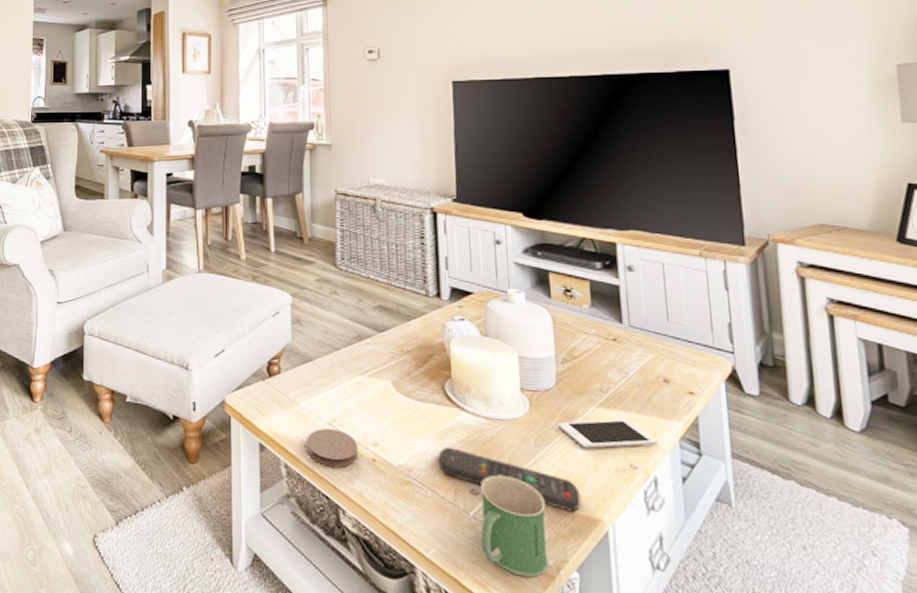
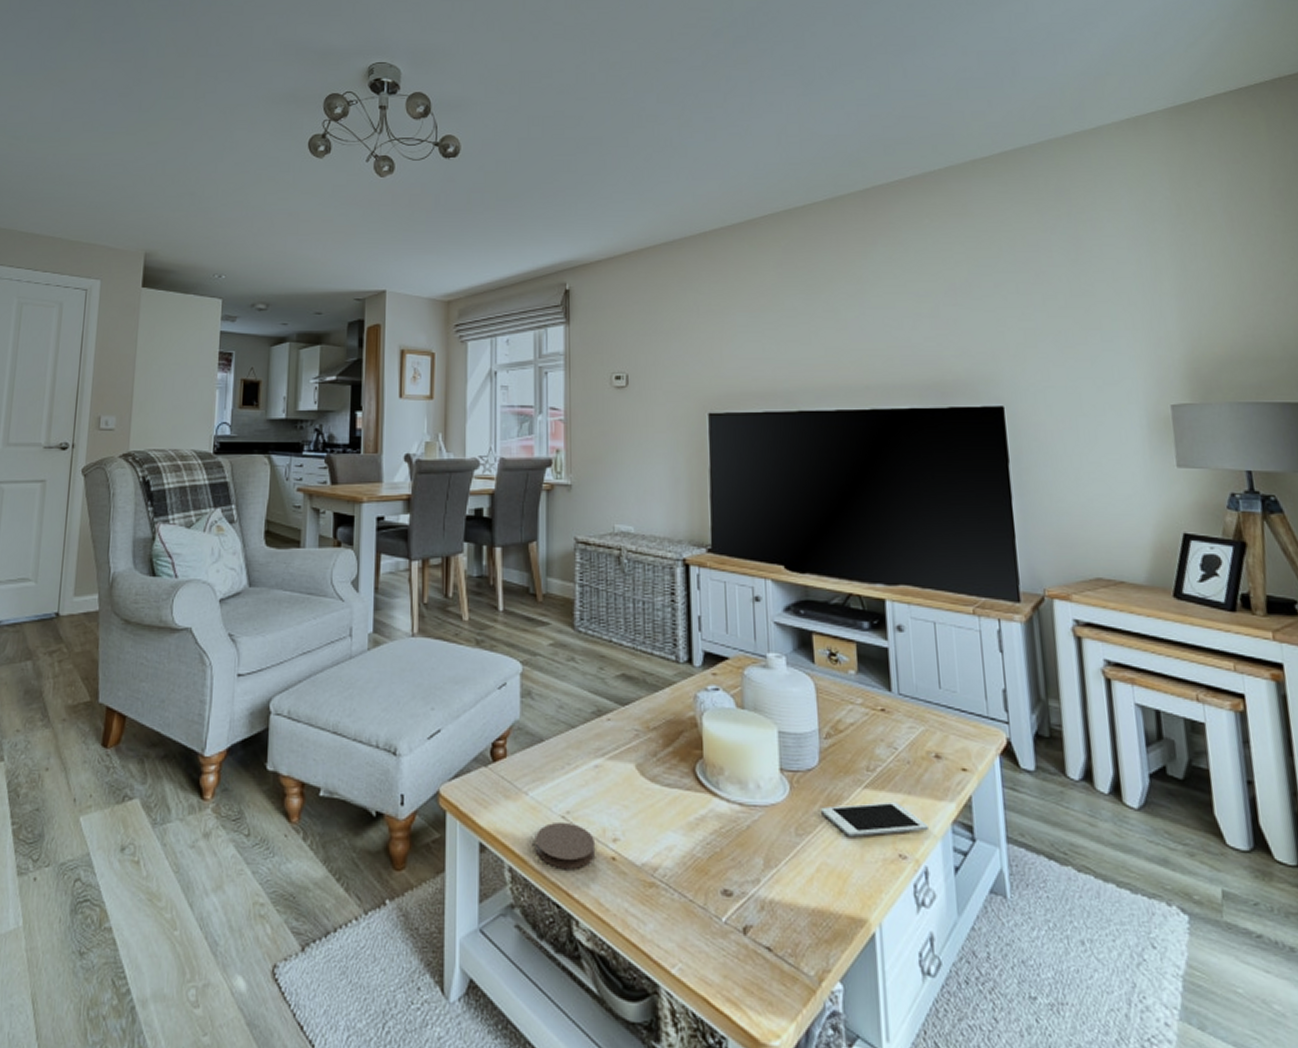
remote control: present [438,446,581,512] -> none [686,839,846,912]
mug: present [480,475,549,578] -> none [733,872,810,992]

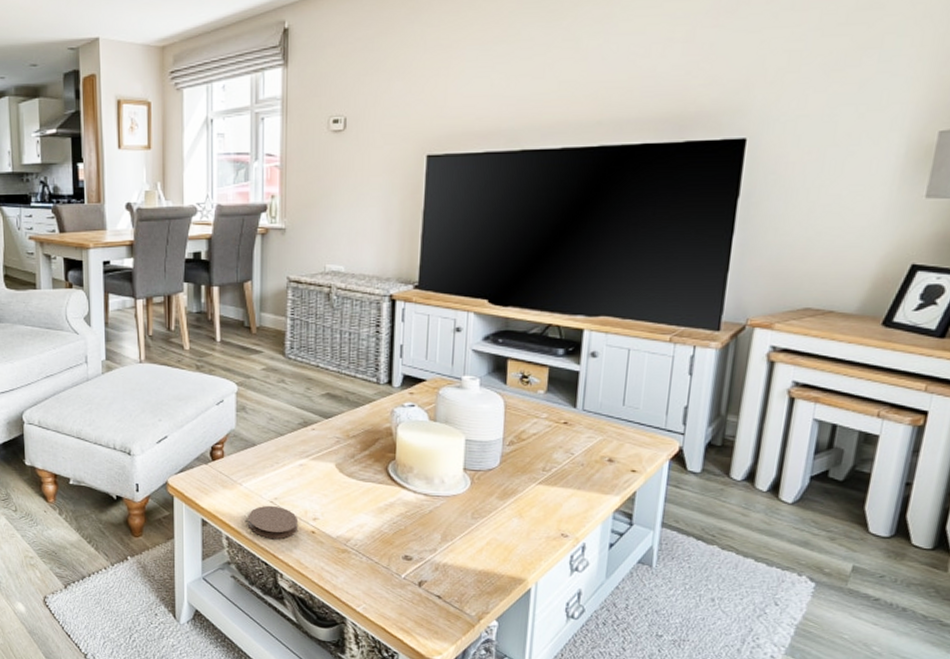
cell phone: present [821,801,928,837] -> none [497,494,592,520]

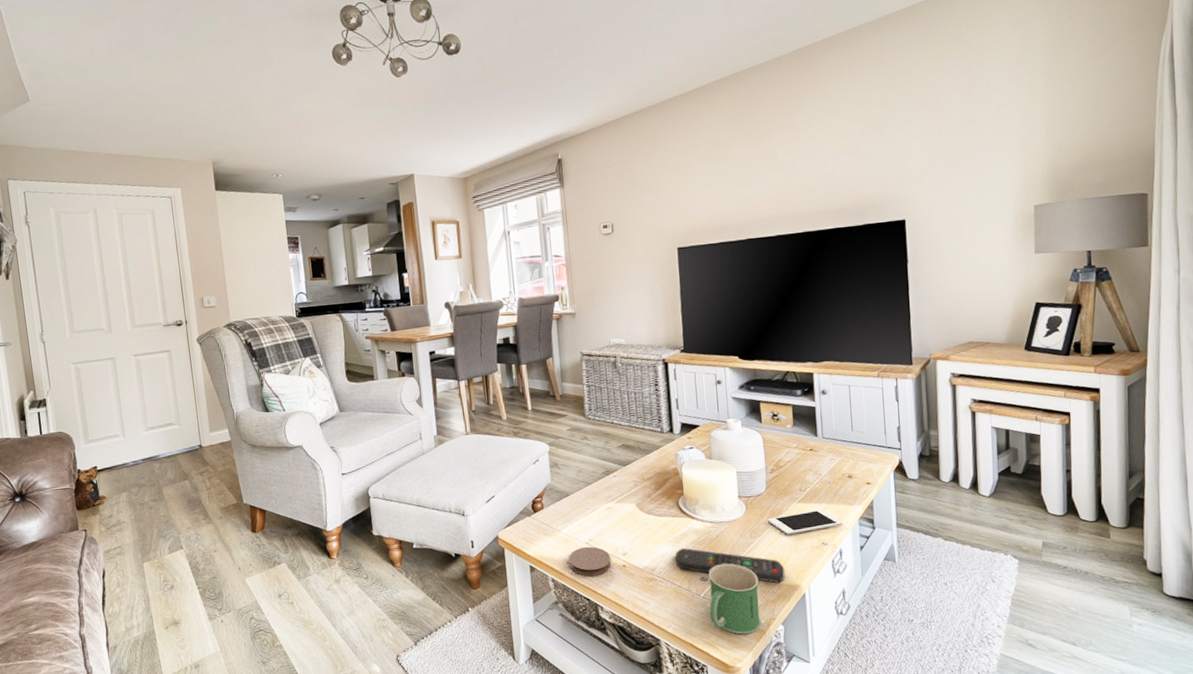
remote control: none [375,520,509,573] -> present [675,548,785,583]
mug: none [409,544,474,626] -> present [708,563,761,635]
cell phone: none [497,494,592,520] -> present [768,509,843,535]

